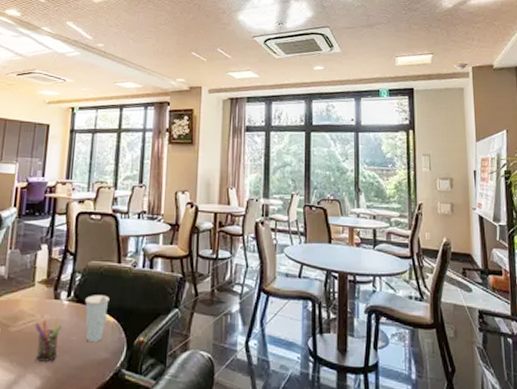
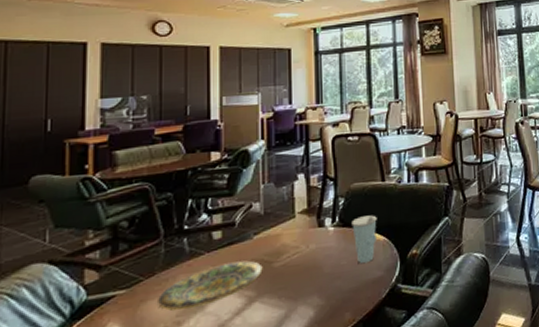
pen holder: present [34,316,62,363] -> none [300,243,330,293]

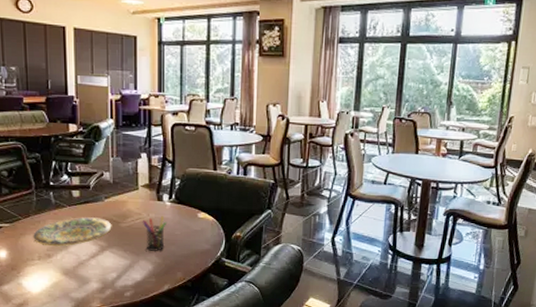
pen holder: none [300,243,330,293] -> present [142,215,166,252]
cup: present [352,215,377,264] -> none [186,197,208,237]

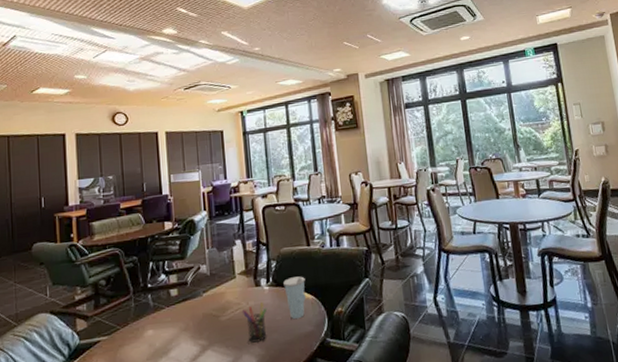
plate: present [32,217,112,247] -> none [131,314,212,355]
cup: none [186,197,208,237] -> present [283,276,306,320]

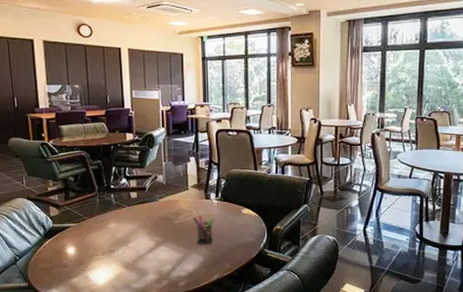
cup: present [283,276,306,320] -> none [231,195,250,231]

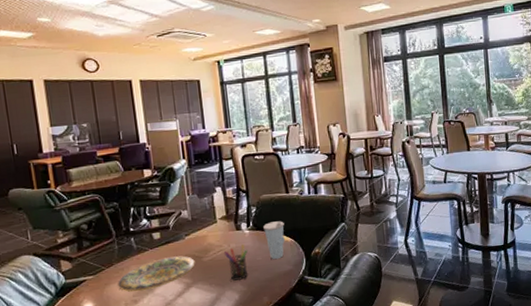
plate: none [96,216,166,243] -> present [117,255,195,292]
cup: none [231,195,250,231] -> present [263,221,285,260]

